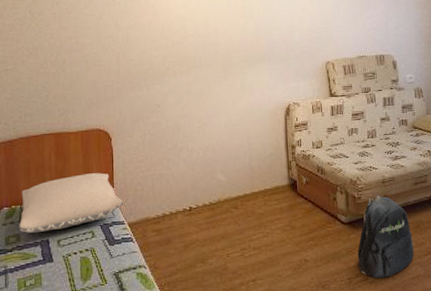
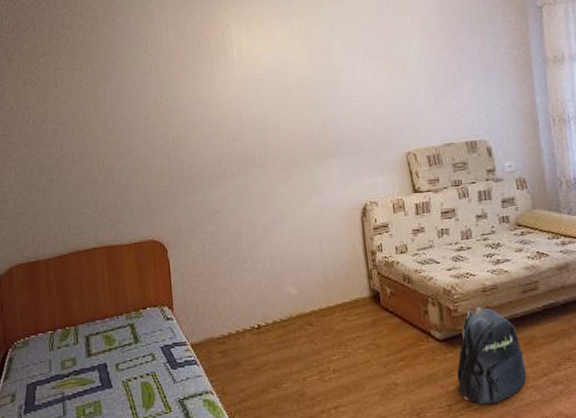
pillow: present [19,173,124,234] -> none [74,288,185,357]

